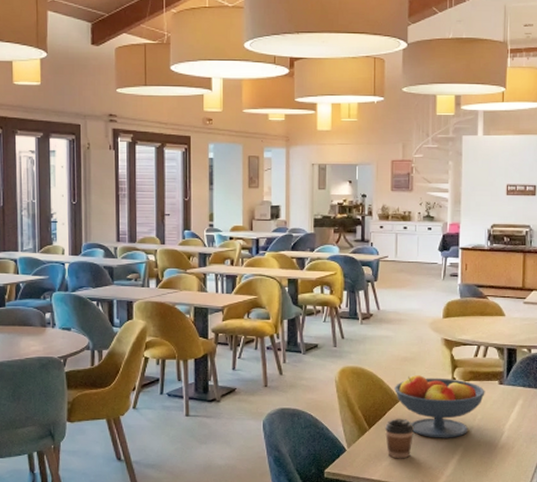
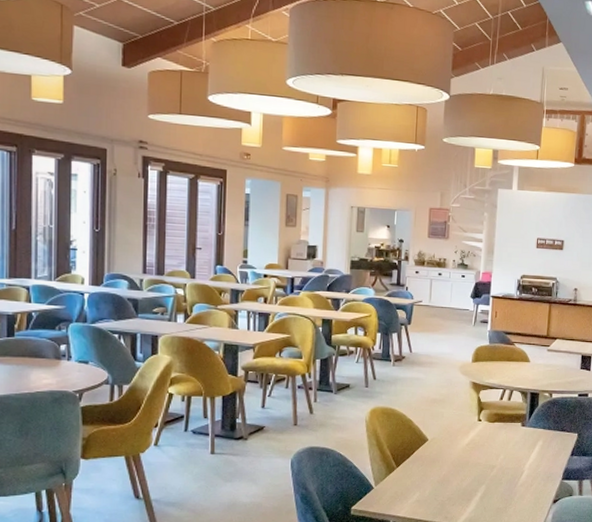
coffee cup: present [385,418,414,459] -> none [412,457,440,497]
fruit bowl: present [394,375,485,438] -> none [423,416,509,477]

